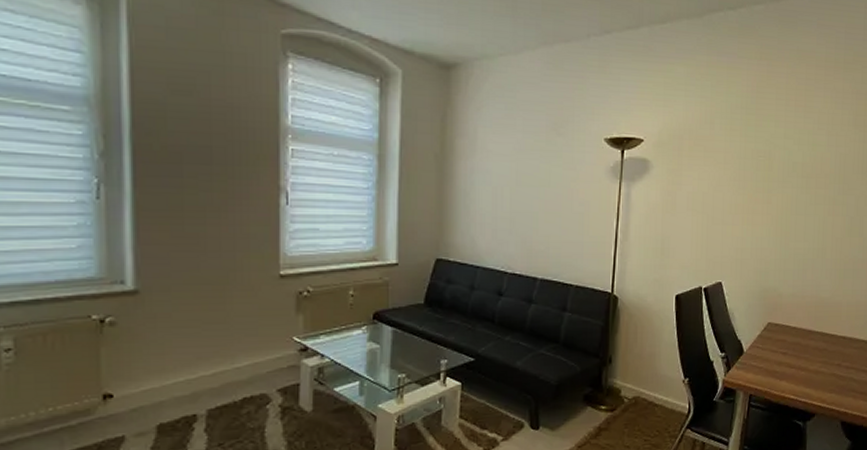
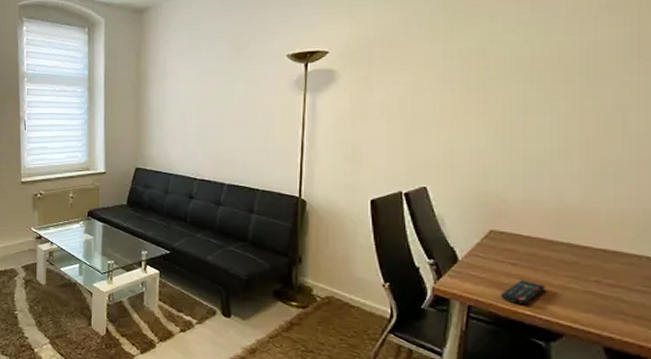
remote control: none [773,367,805,390] -> present [500,280,546,304]

